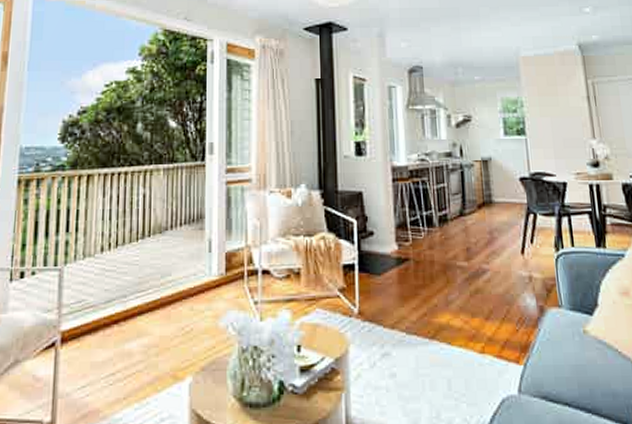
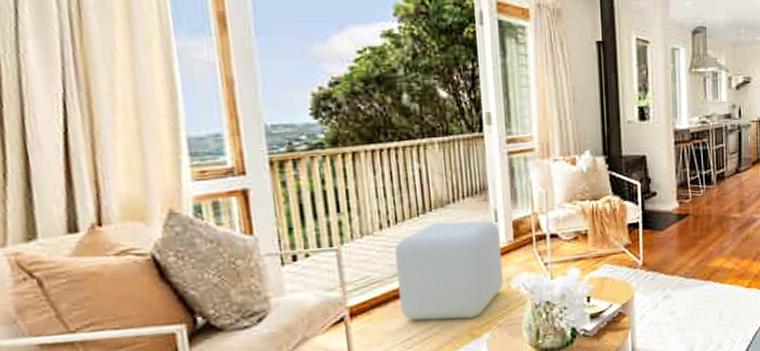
cube: none [108,249,212,357] -> present [394,220,503,321]

